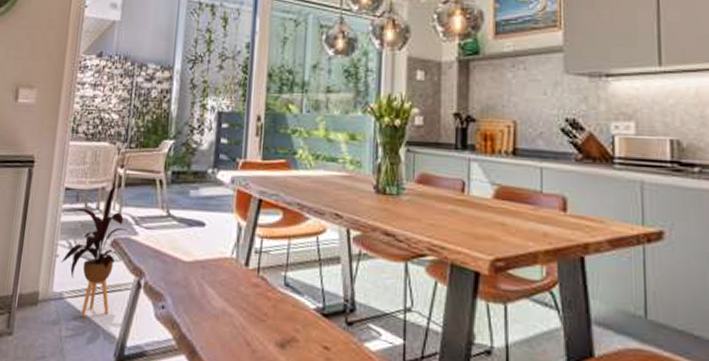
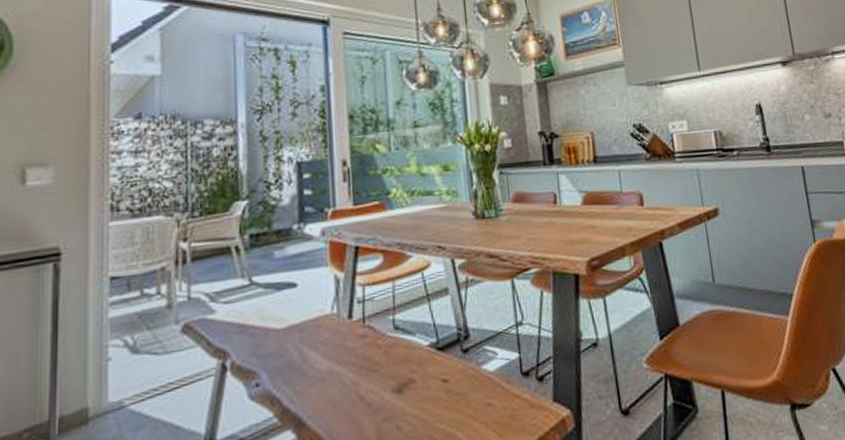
house plant: present [61,185,128,318] -> none [115,262,202,423]

